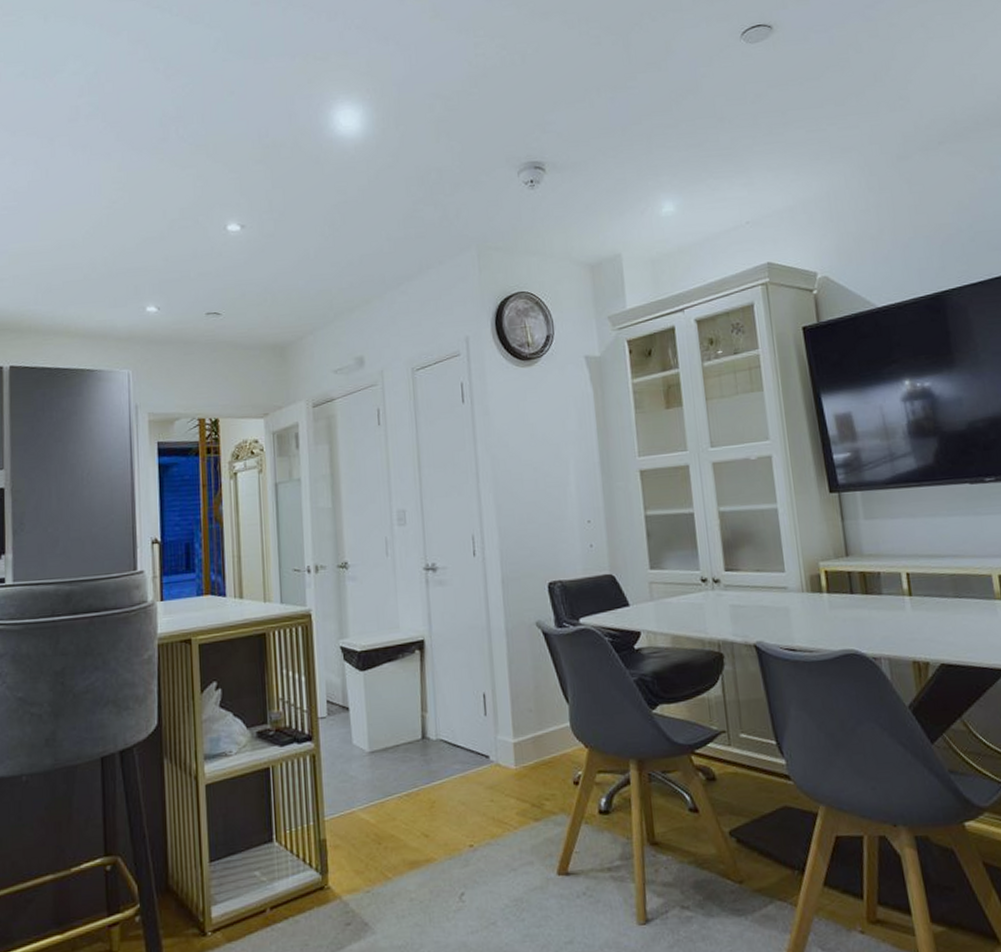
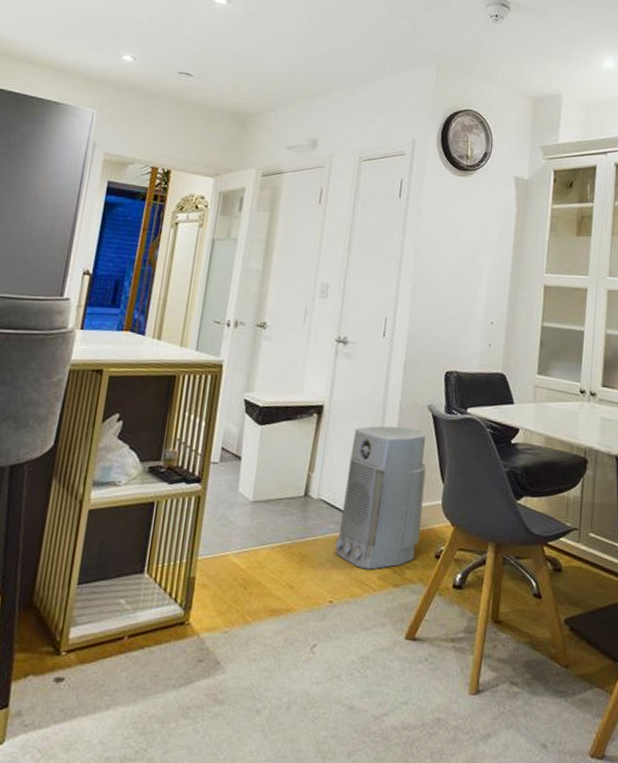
air purifier: none [462,649,553,807] -> present [334,426,426,570]

